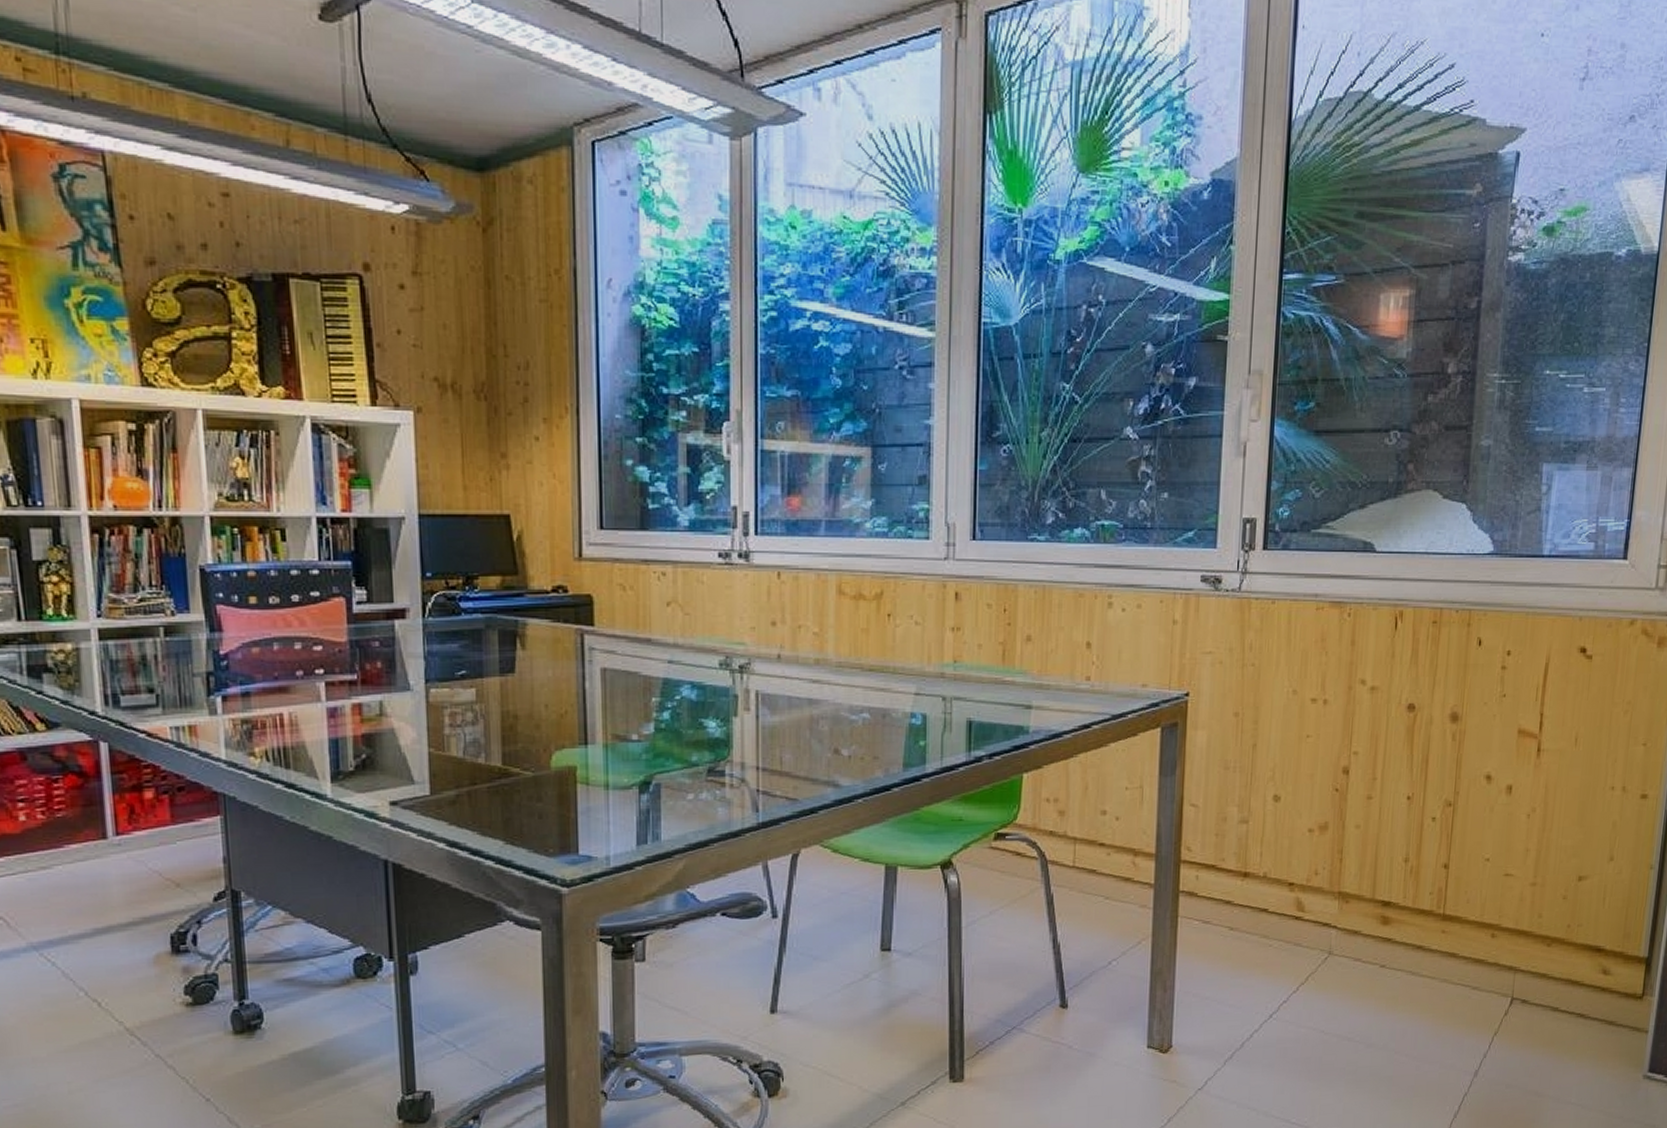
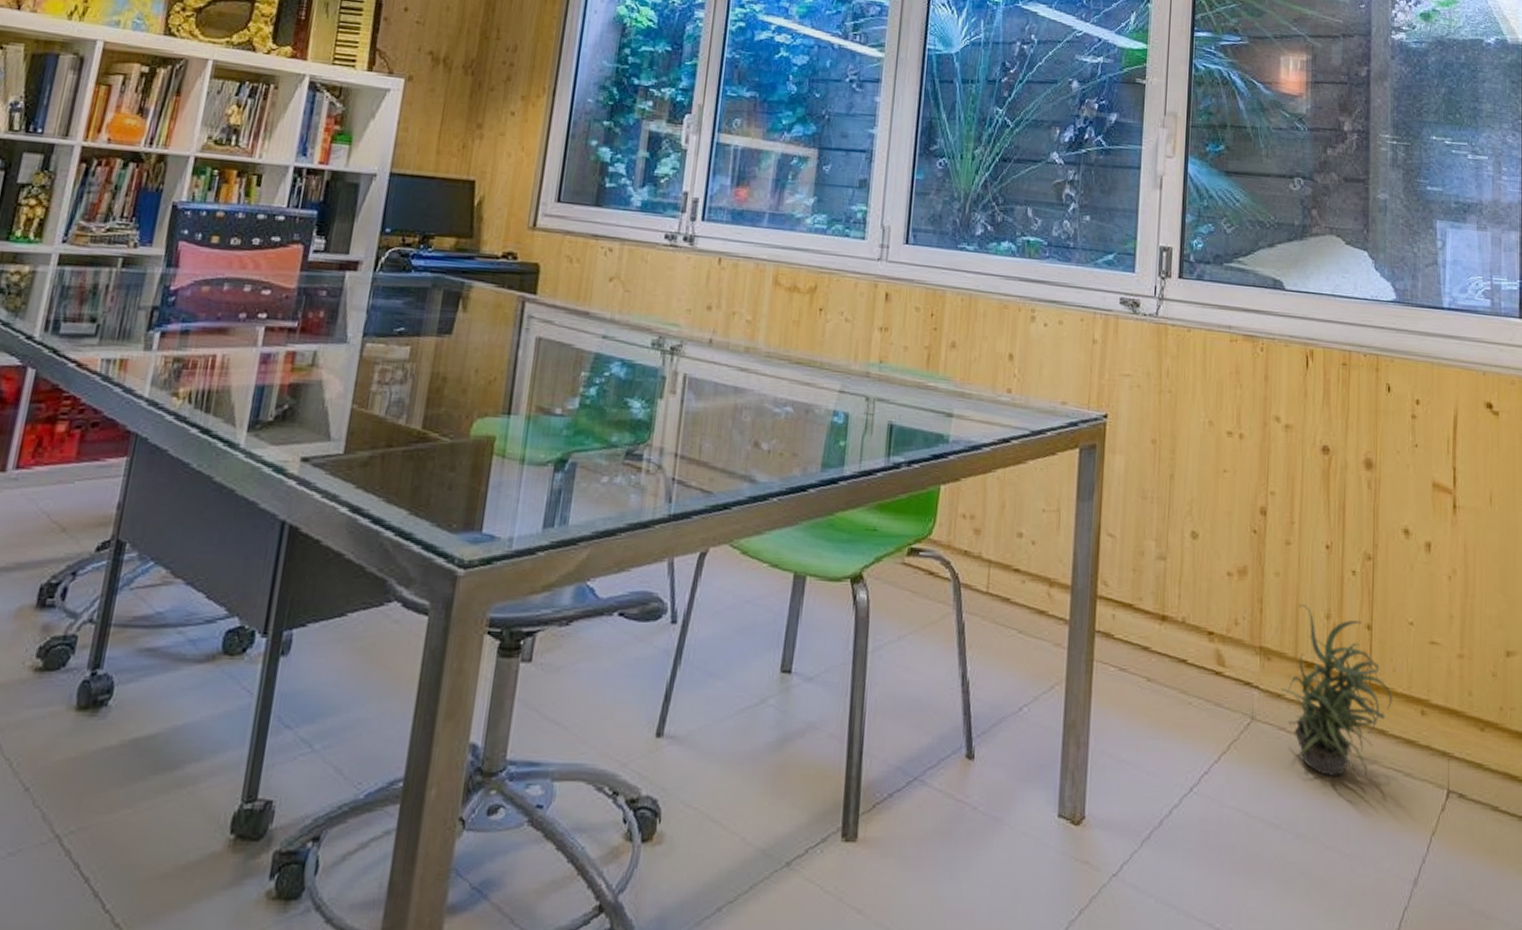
potted plant: none [1357,852,1465,997] -> present [1280,604,1392,781]

